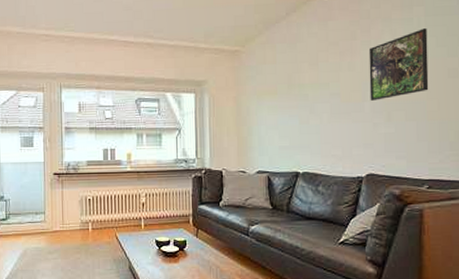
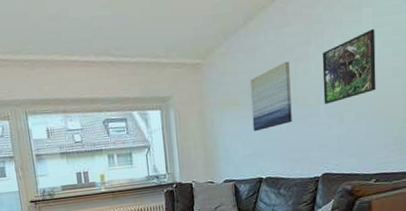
wall art: none [290,54,334,122] -> present [250,61,292,131]

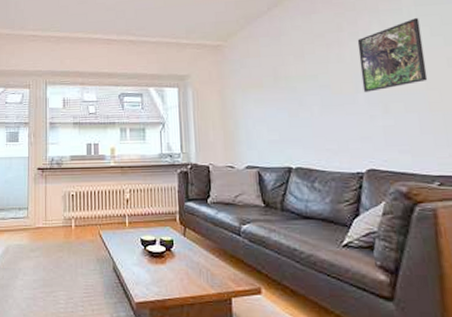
wall art: present [250,61,292,131] -> none [275,46,326,115]

